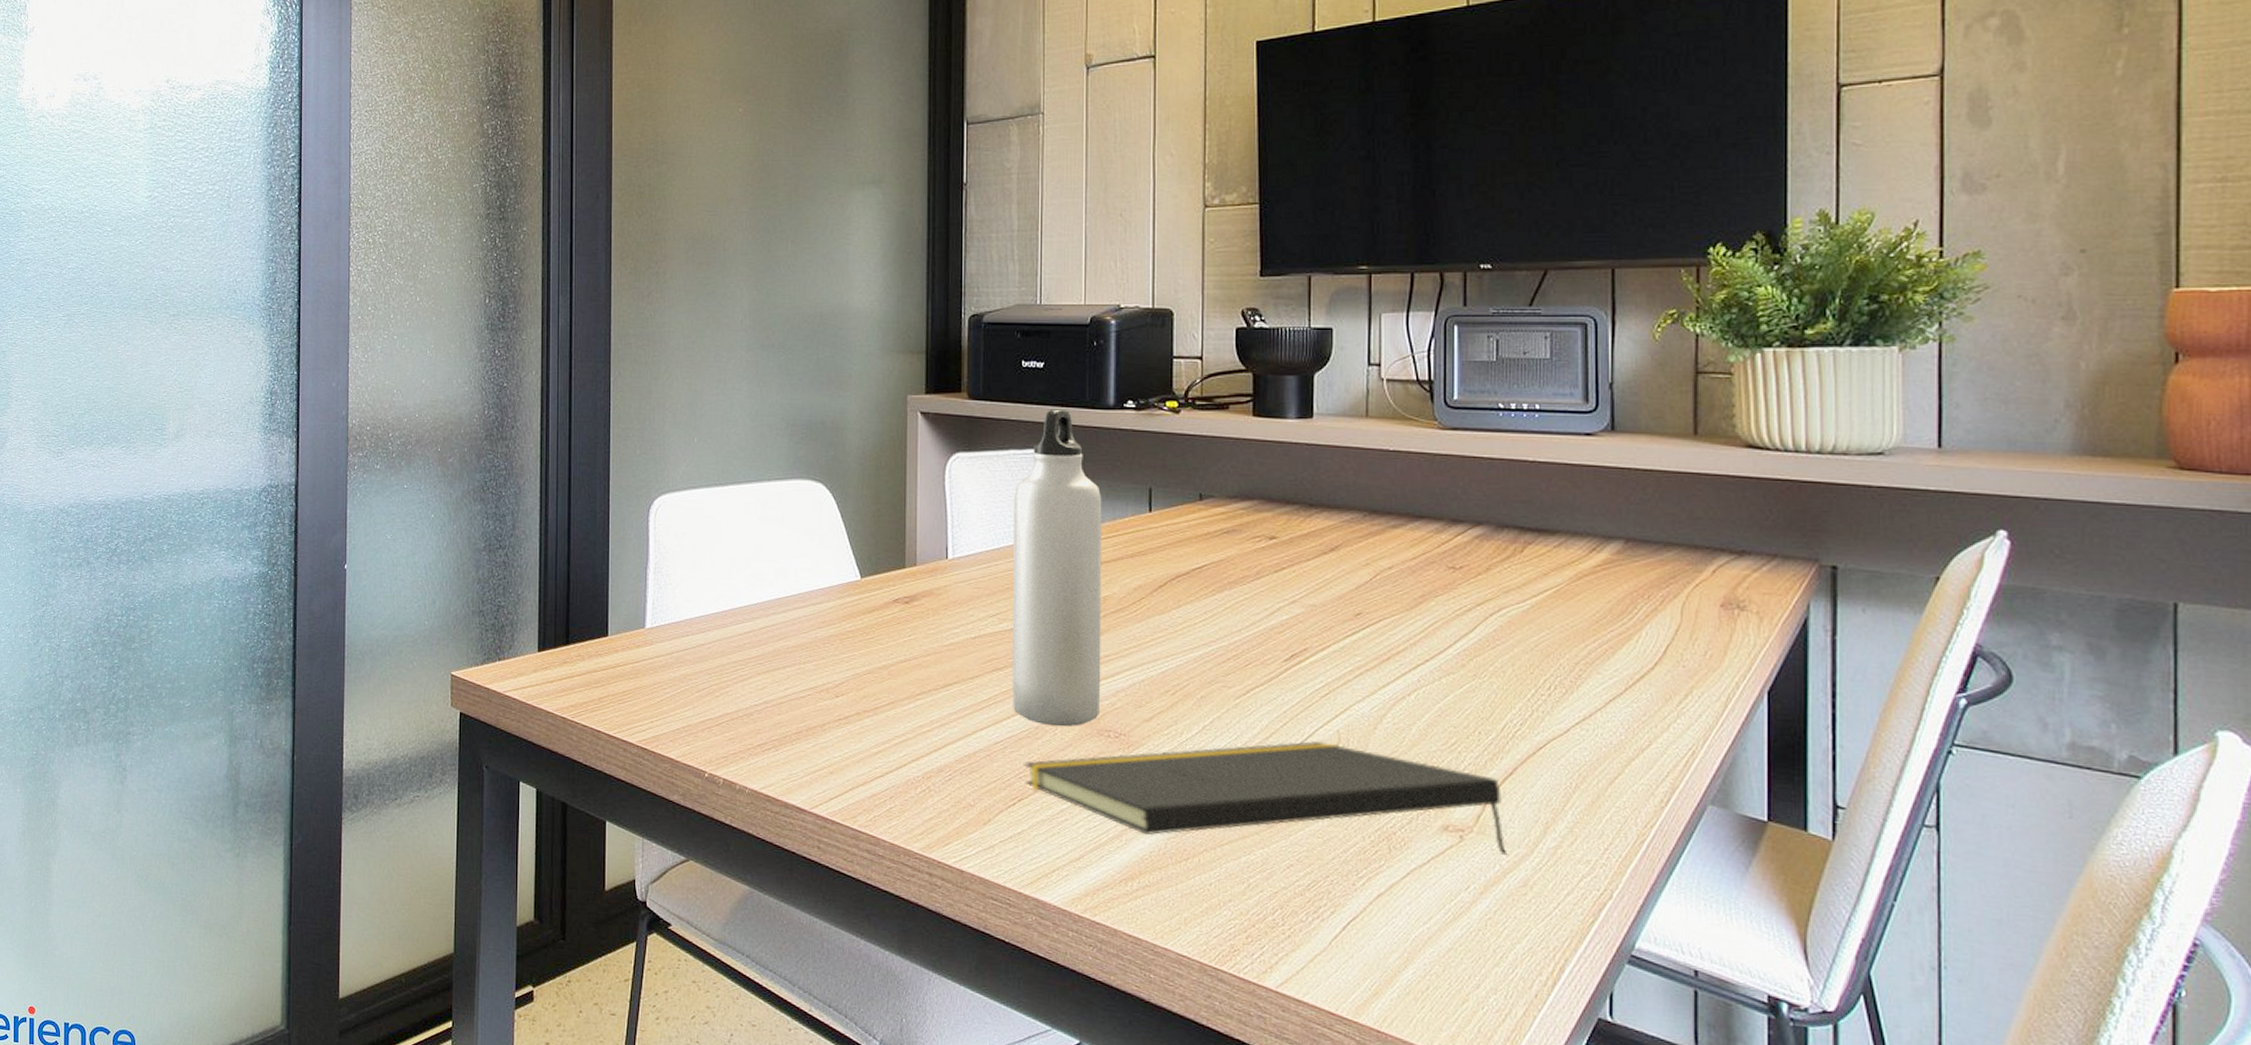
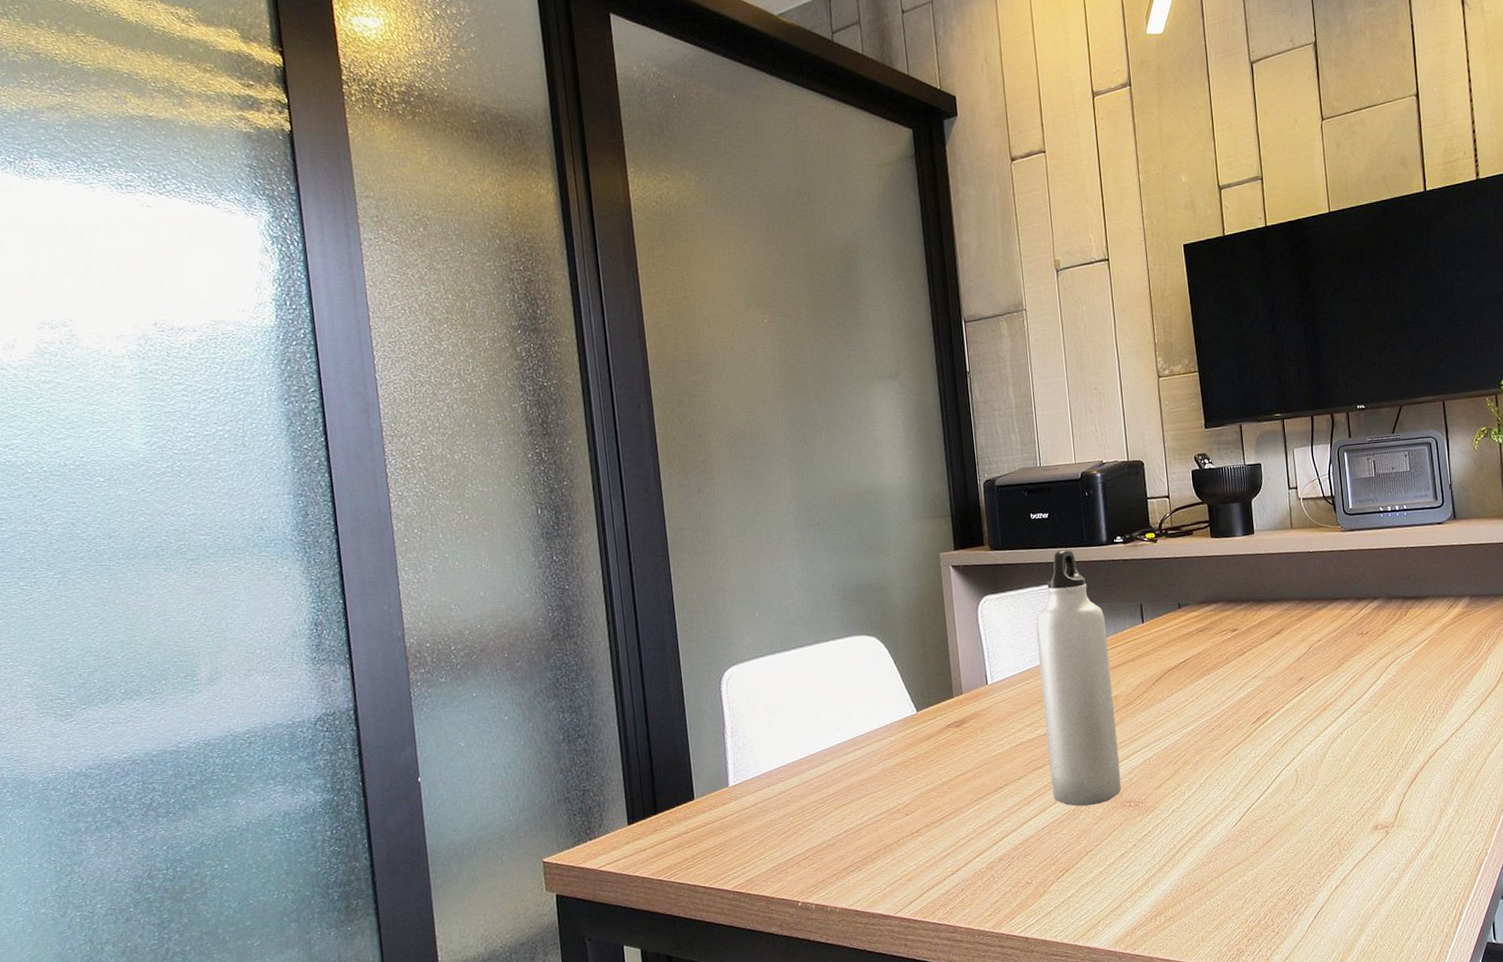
notepad: present [1024,740,1508,856] -> none [1067,779,1418,878]

